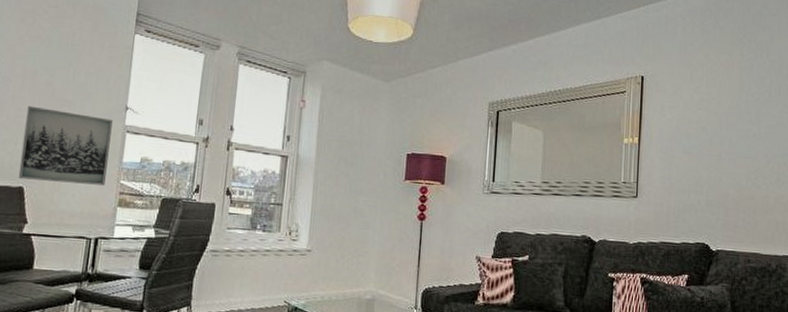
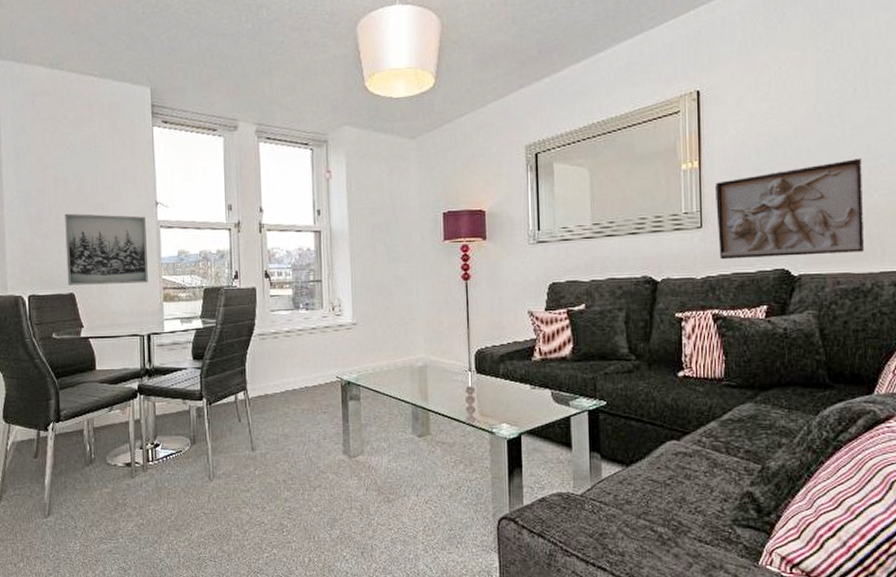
wall relief: none [650,153,773,236] -> present [715,158,865,260]

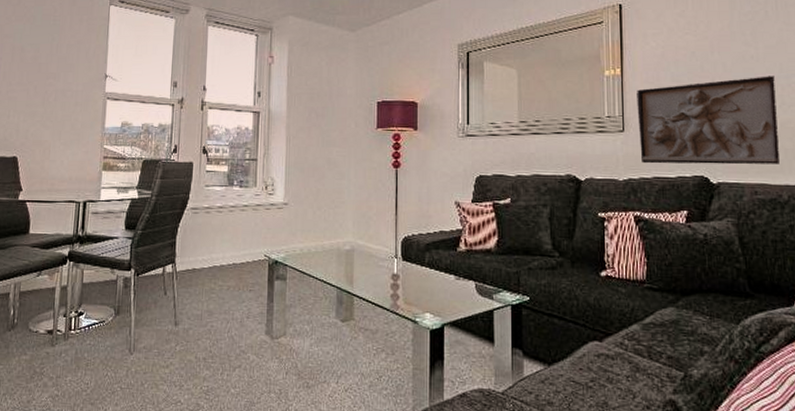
wall art: present [65,213,148,285] -> none [12,80,94,151]

